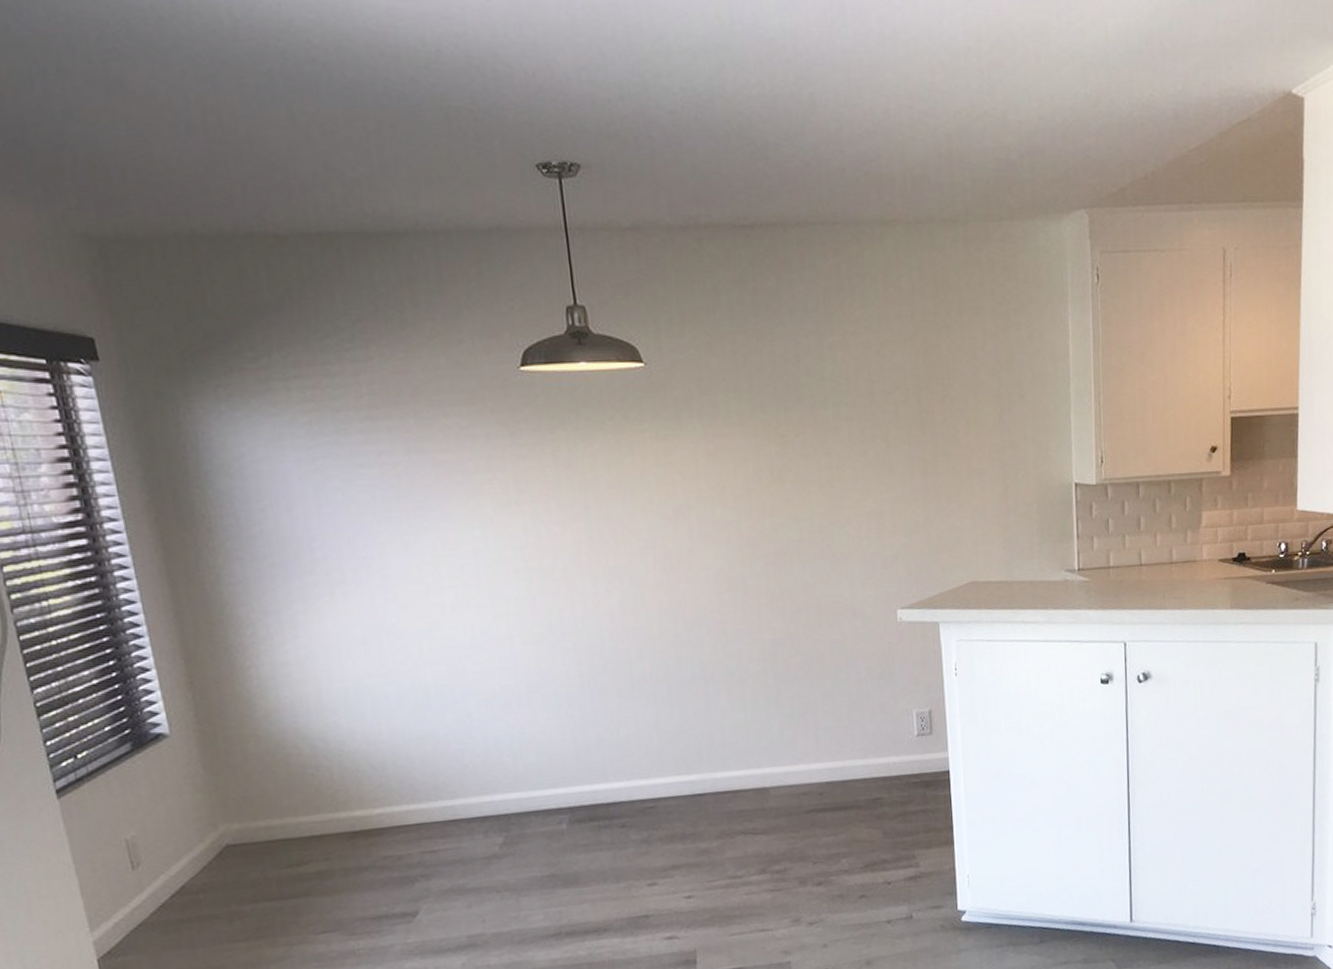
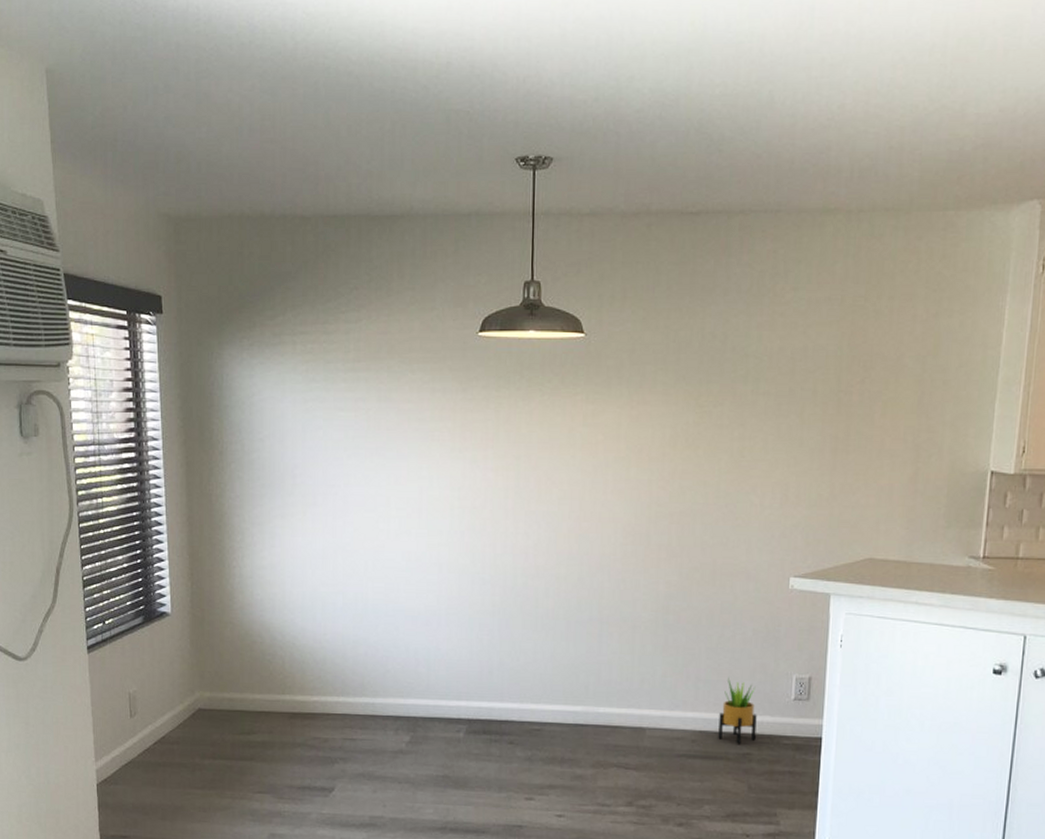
potted plant: none [844,722,884,790] -> present [718,677,757,744]

